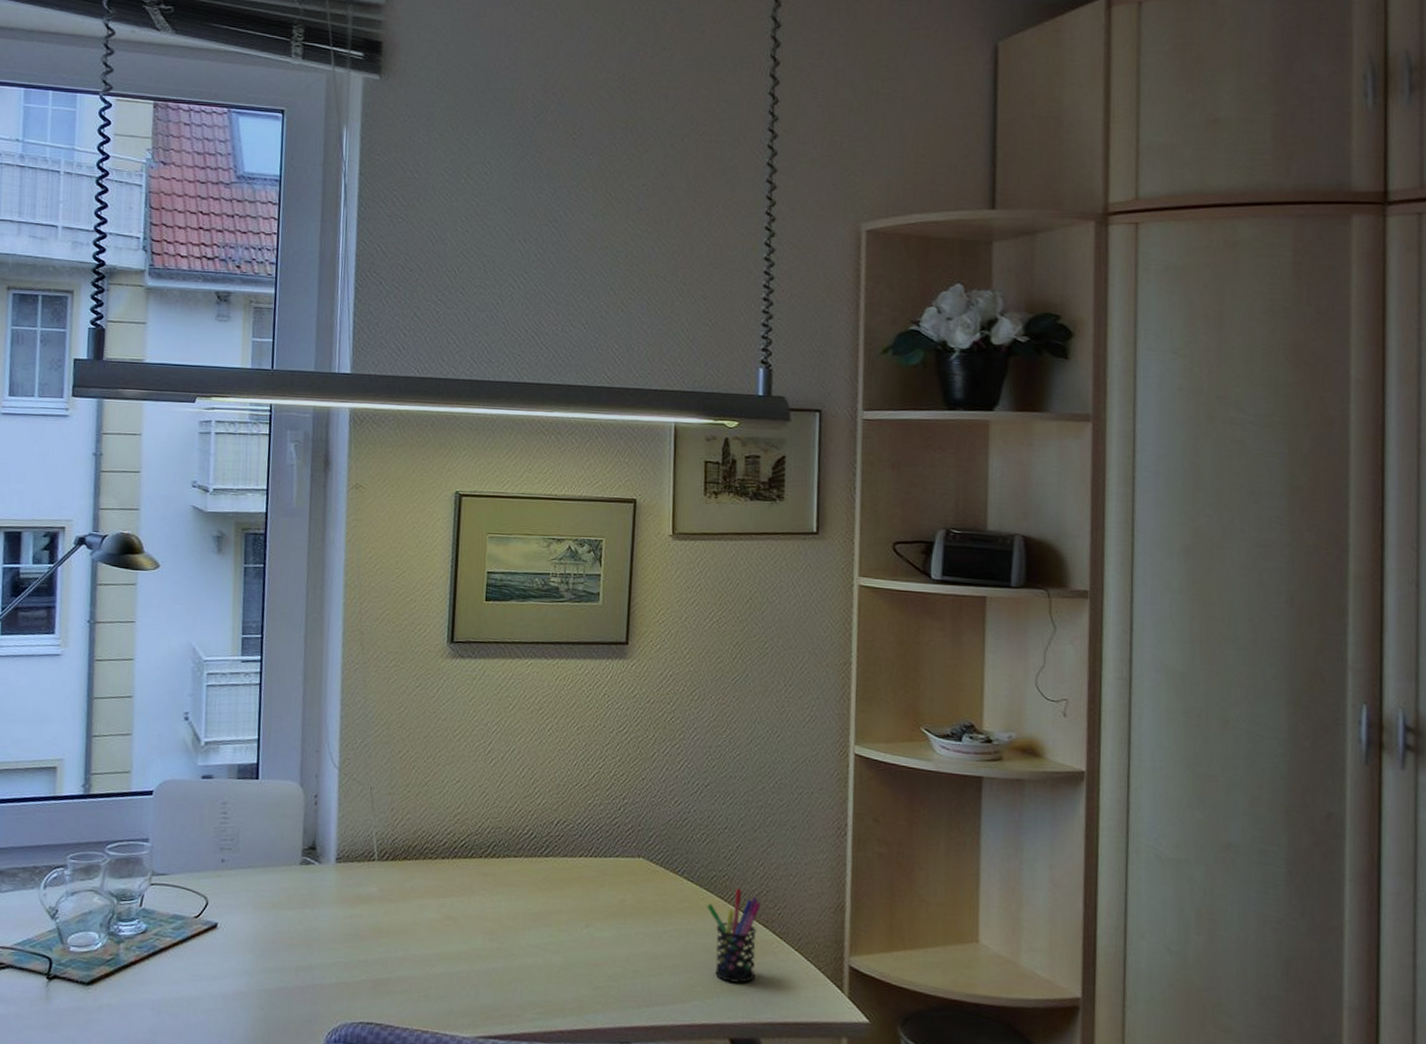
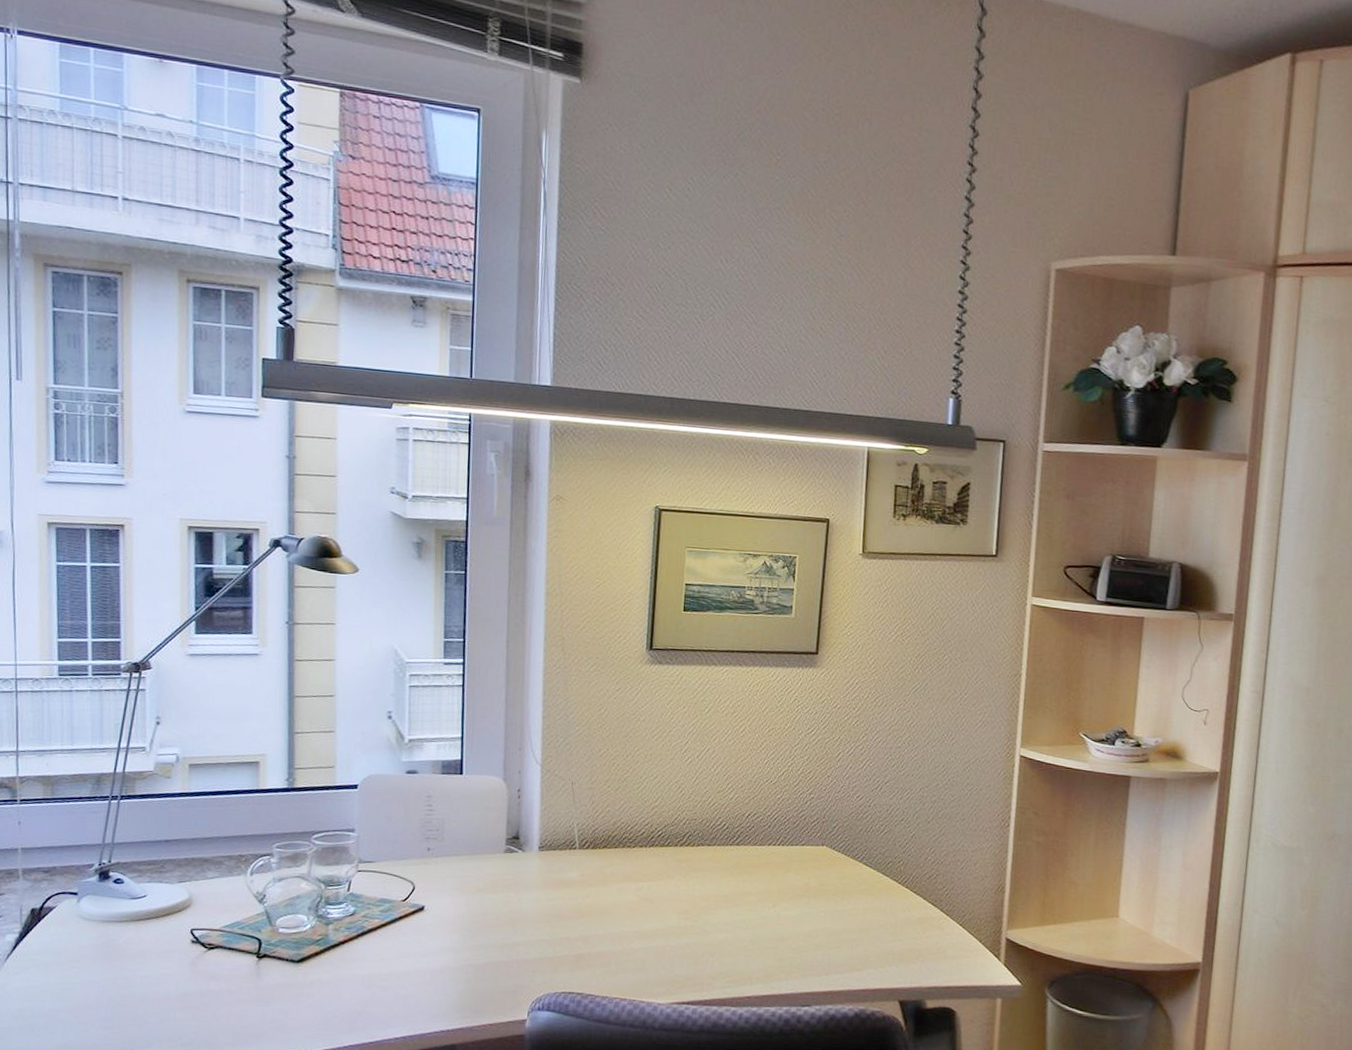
pen holder: present [707,888,761,984] -> none [883,872,931,954]

